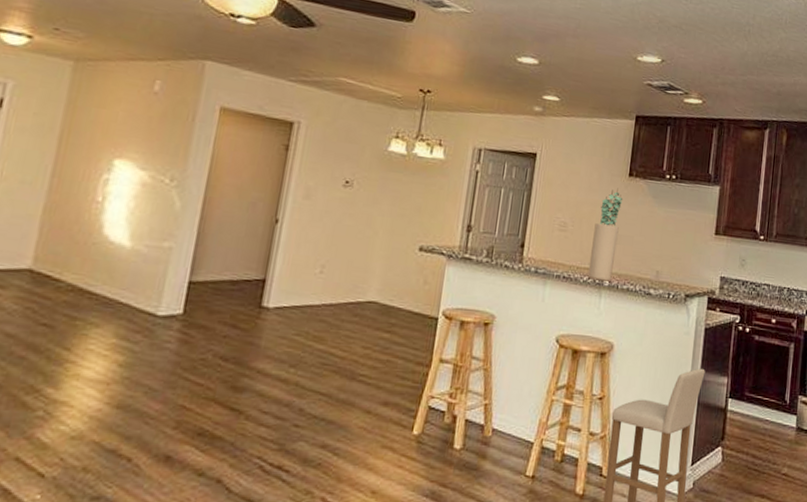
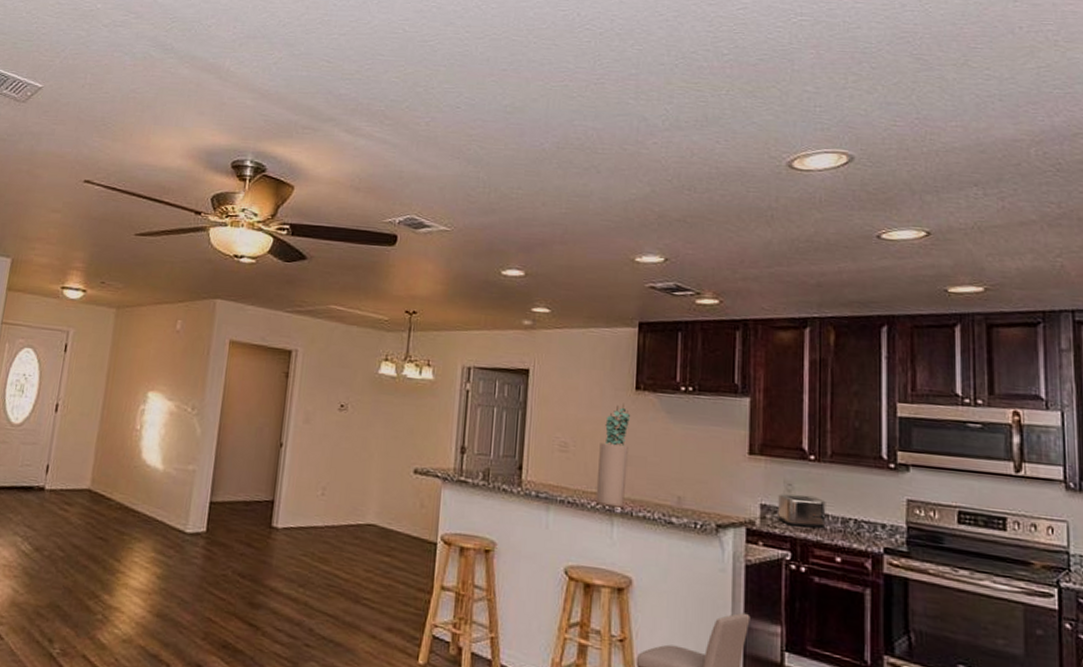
toaster: none [733,268,769,296] -> present [778,494,826,528]

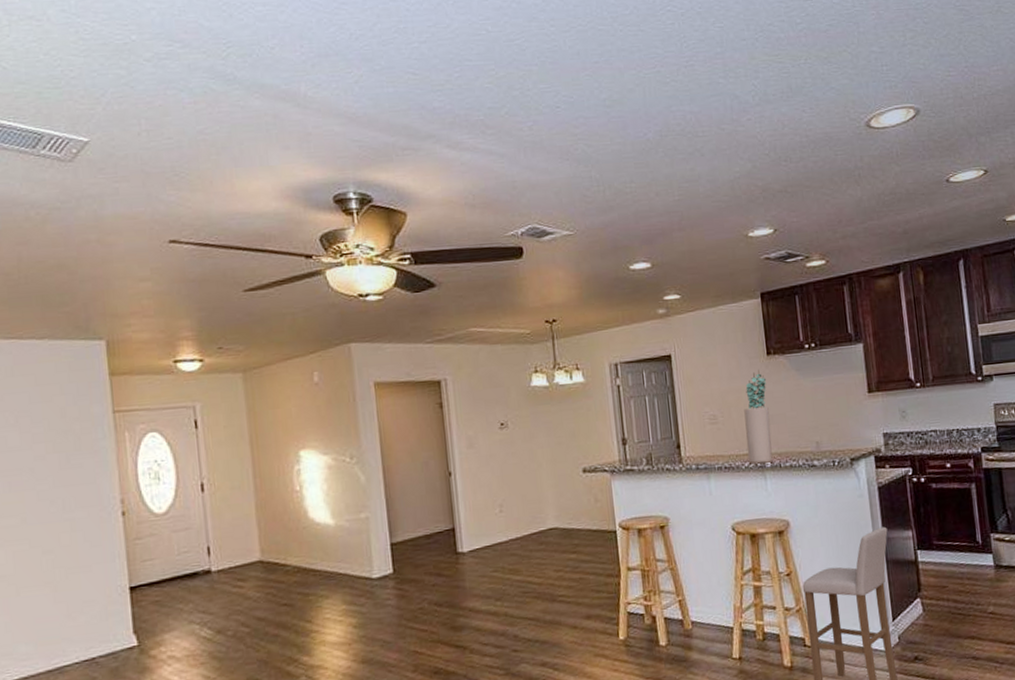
toaster: present [778,494,826,528] -> none [896,417,936,446]

